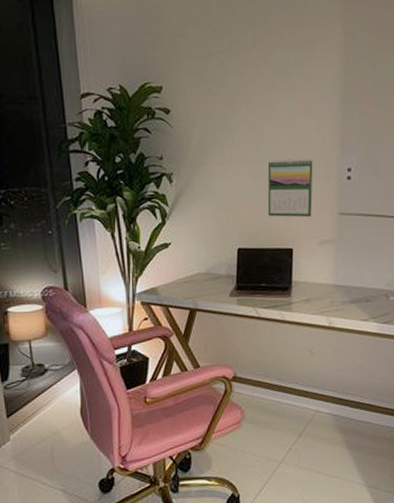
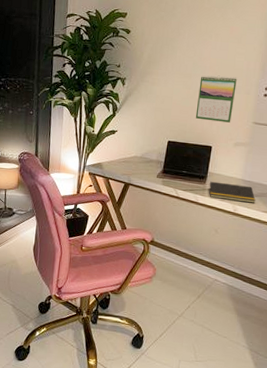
notepad: none [295,291,353,313] -> present [209,181,256,204]

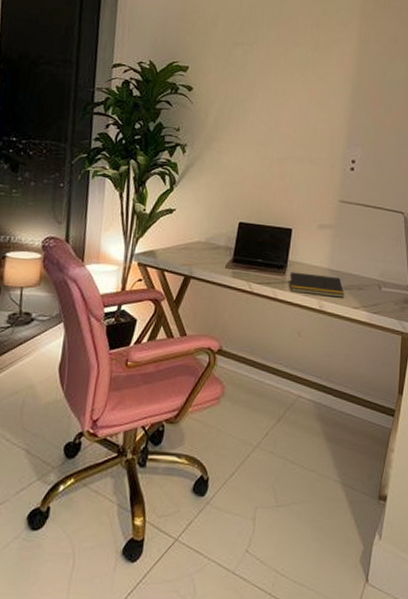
calendar: present [195,75,237,123] -> none [272,144,320,201]

